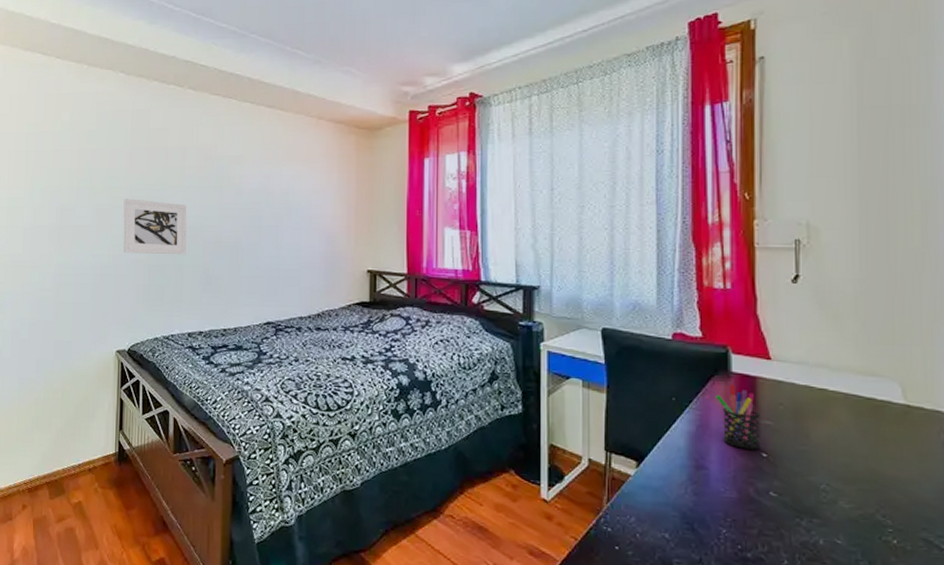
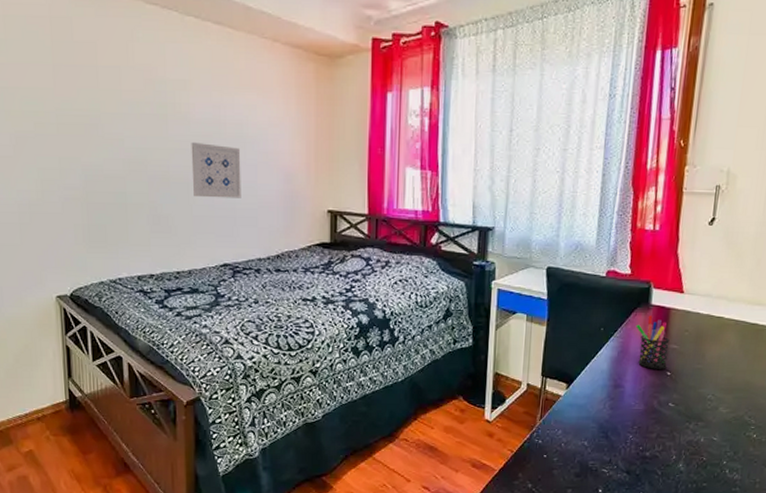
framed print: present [123,199,187,255] -> none [49,125,129,192]
wall art: none [241,209,286,260] -> present [191,141,241,198]

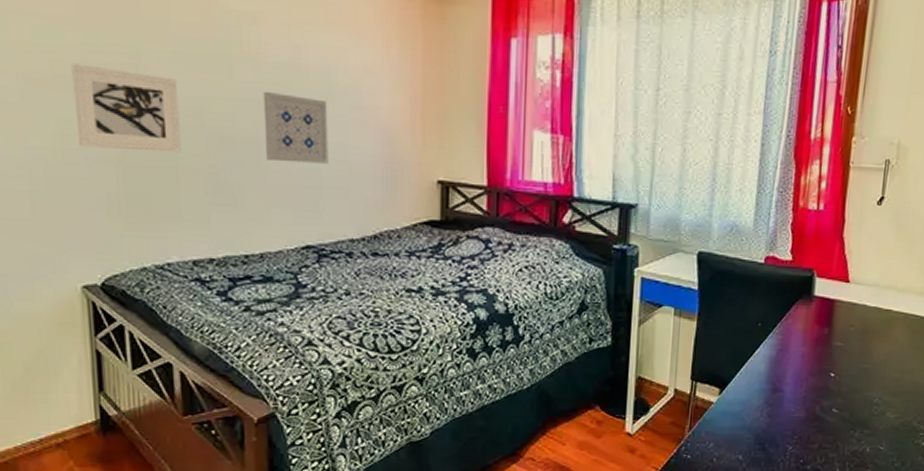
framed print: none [49,125,129,192] -> present [71,64,181,153]
pen holder: present [635,315,670,369] -> none [796,308,834,370]

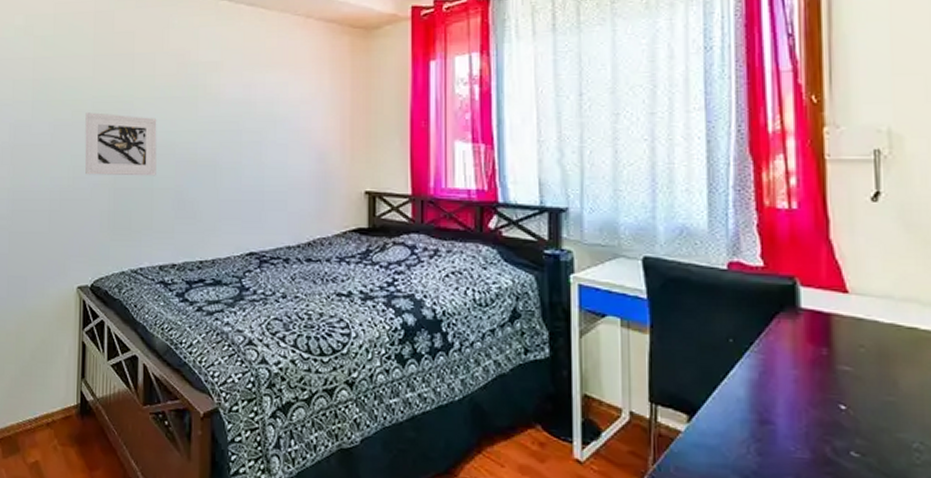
wall art: present [263,91,329,164] -> none [219,122,271,180]

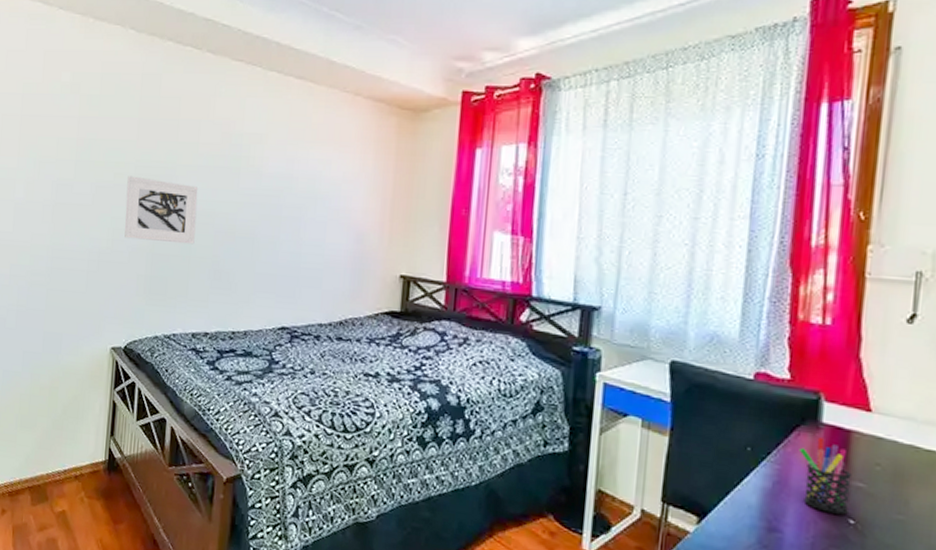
pen holder: none [781,323,838,401] -> present [798,437,852,515]

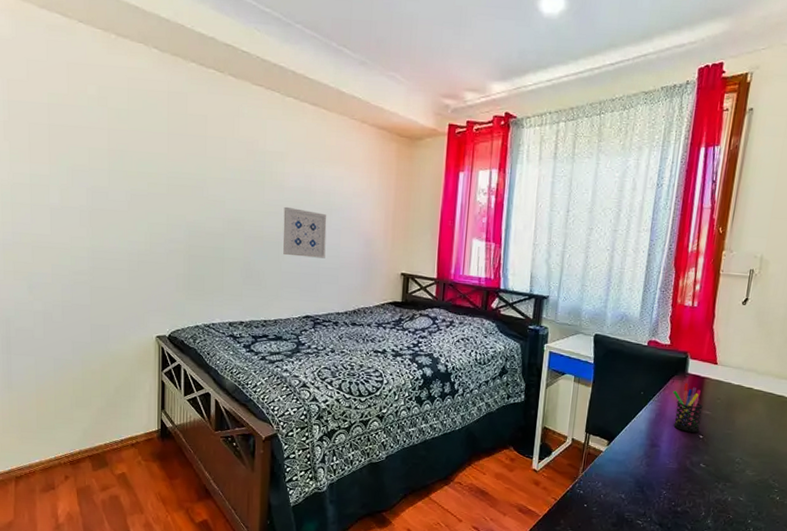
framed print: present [124,176,198,245] -> none [161,186,228,248]
wall art: none [258,196,311,257] -> present [283,206,327,259]

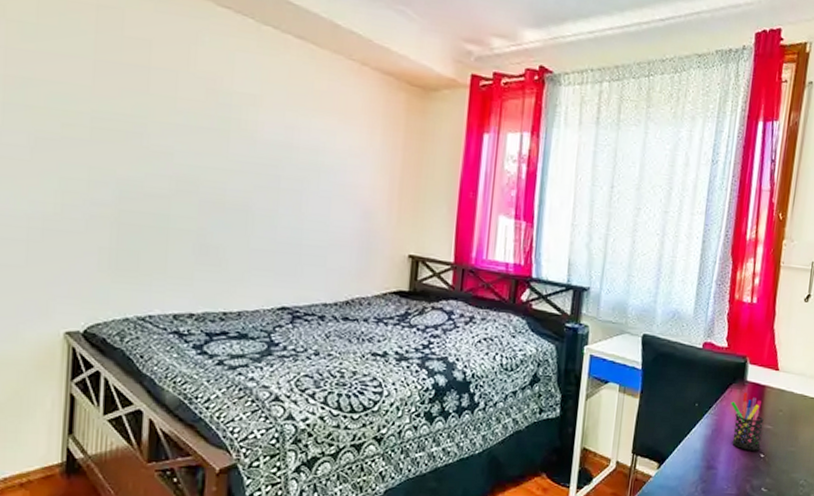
wall art: present [283,206,327,259] -> none [252,164,314,233]

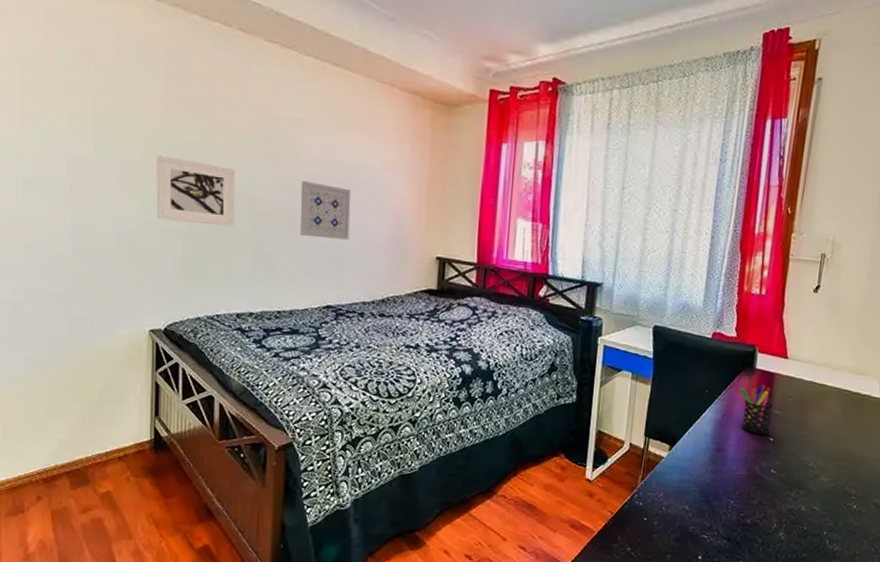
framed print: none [78,128,177,215] -> present [156,155,236,227]
wall art: none [252,164,314,233] -> present [300,180,352,240]

